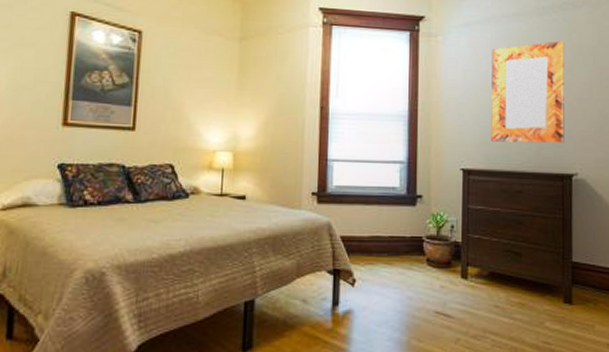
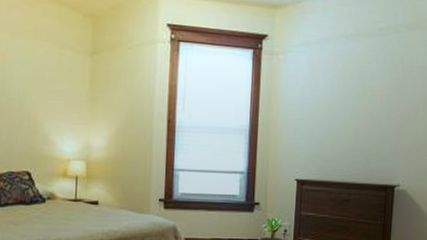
home mirror: present [491,40,565,143] -> none [324,61,396,157]

